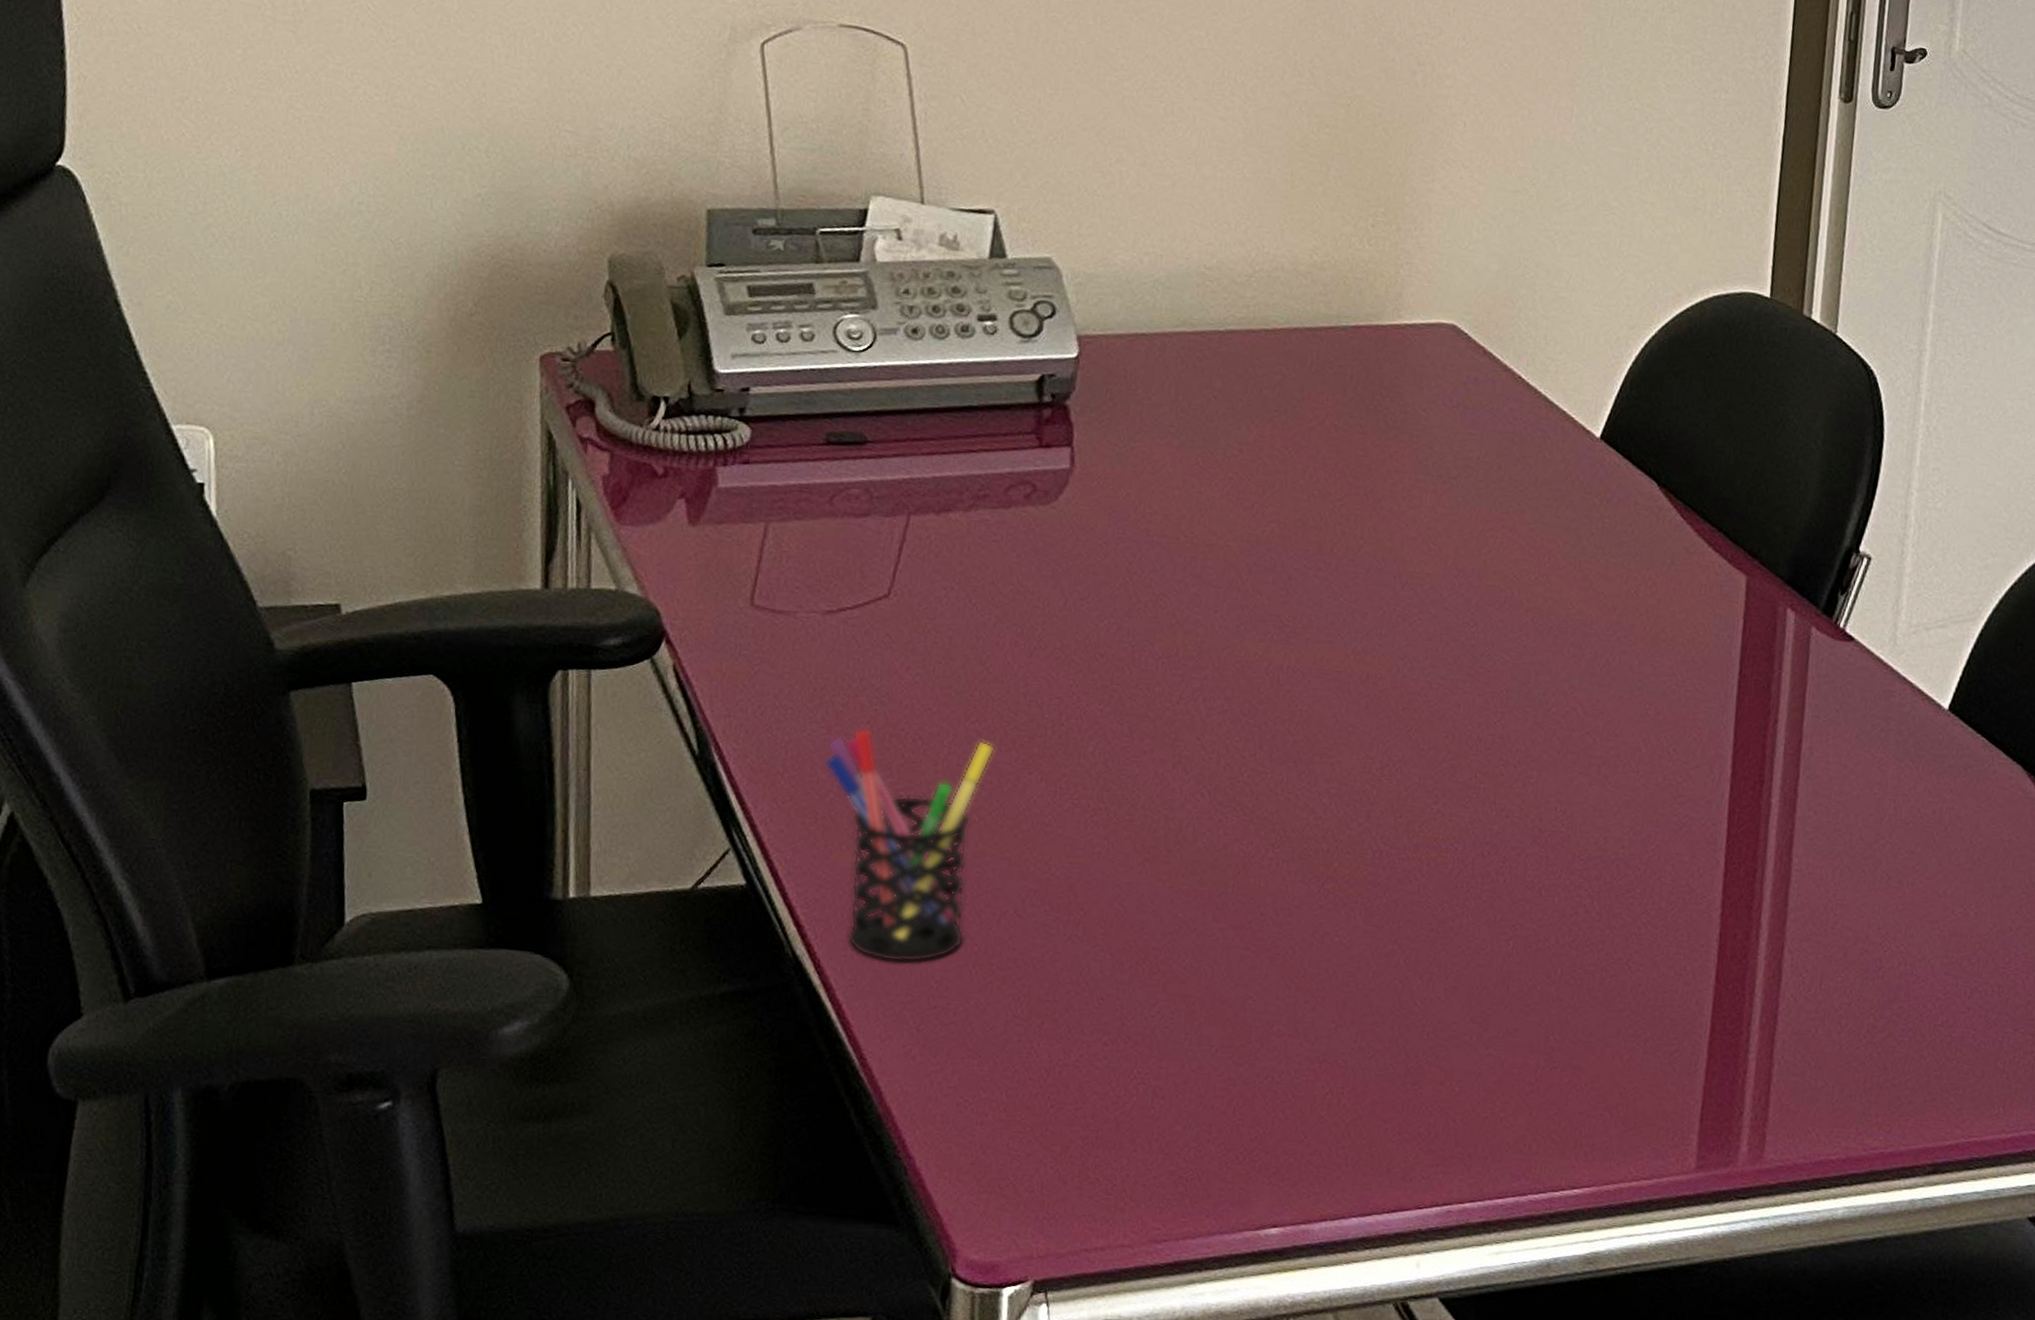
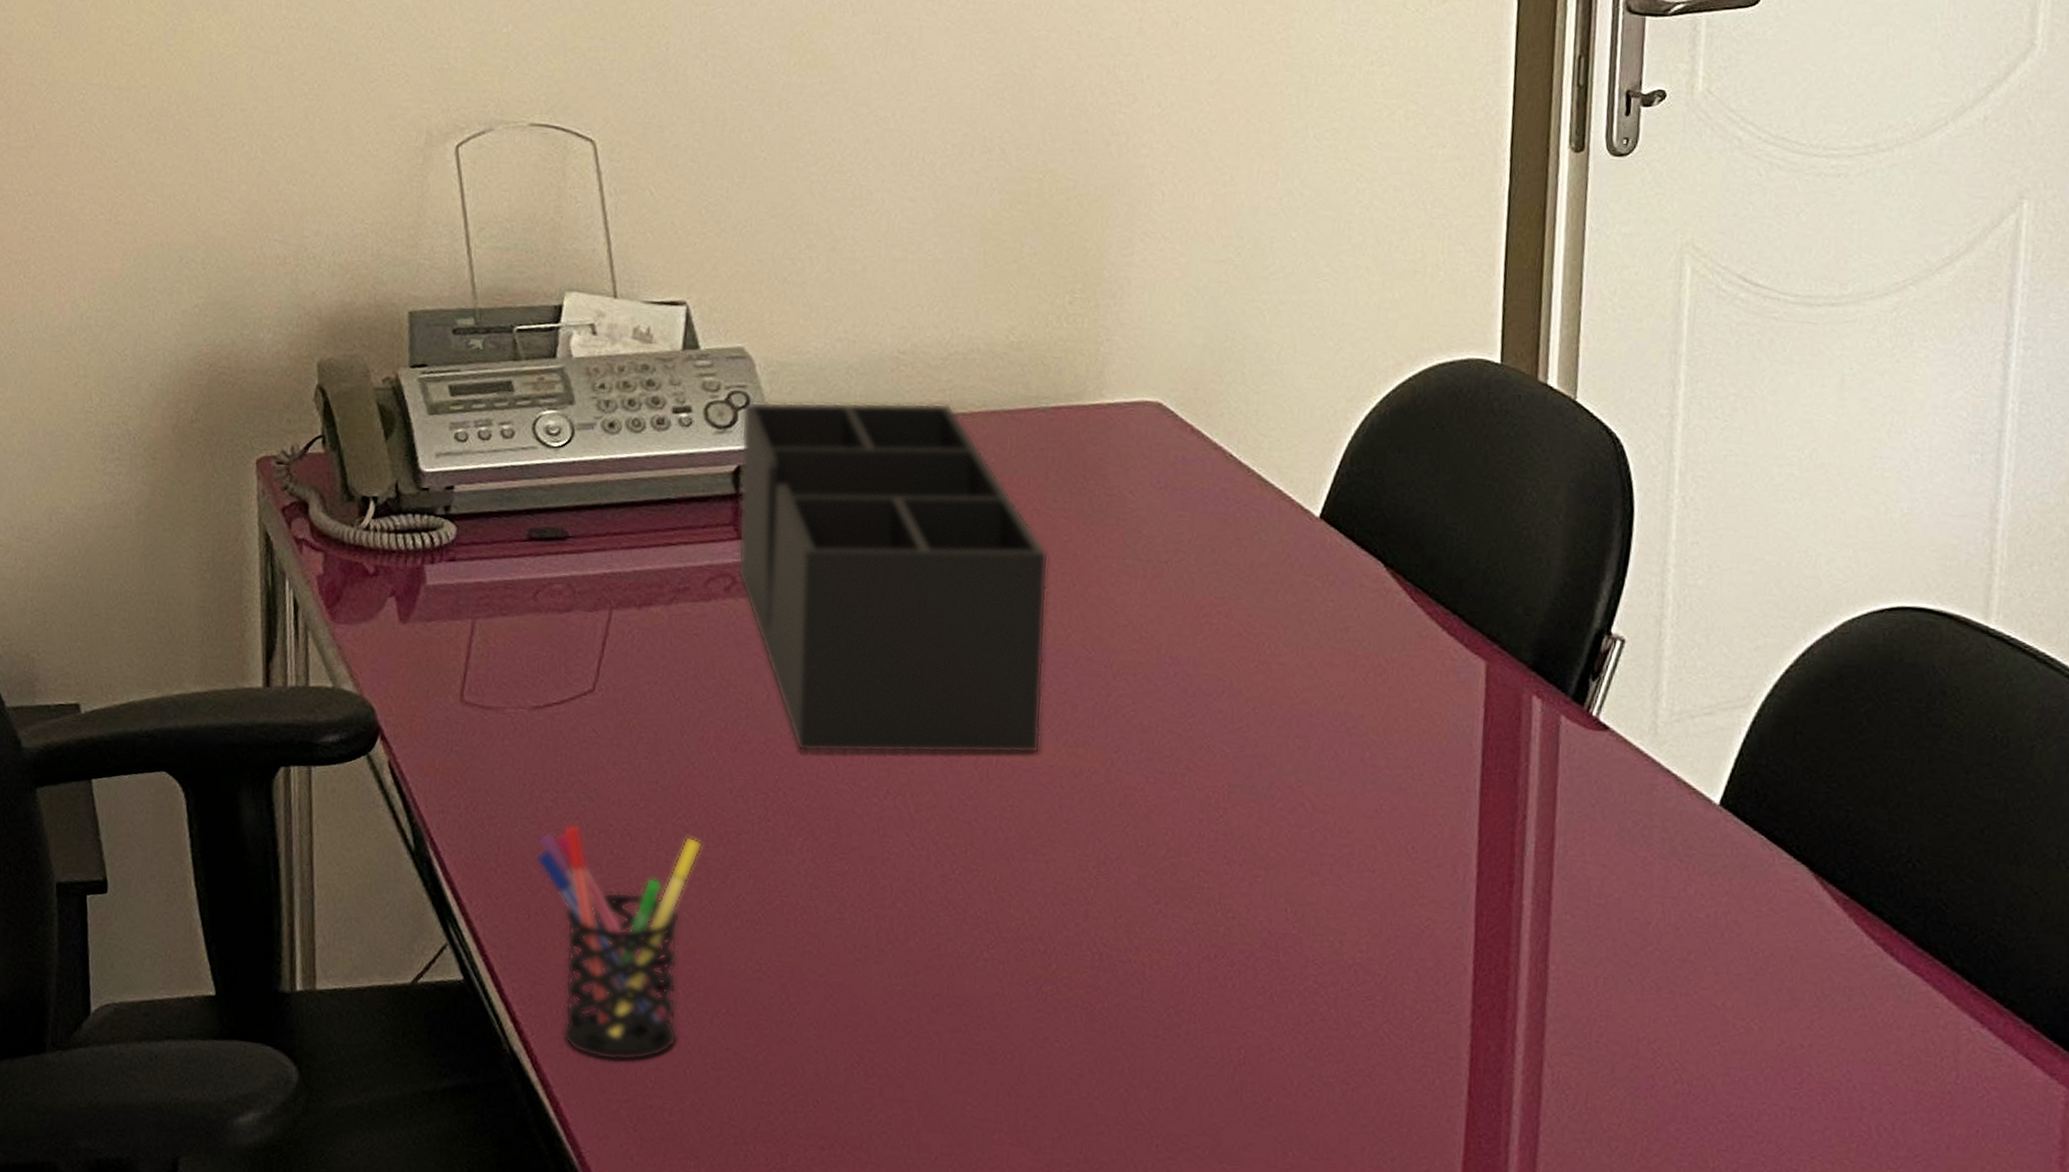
desk organizer: none [1038,311,1345,661] -> present [737,401,1049,754]

